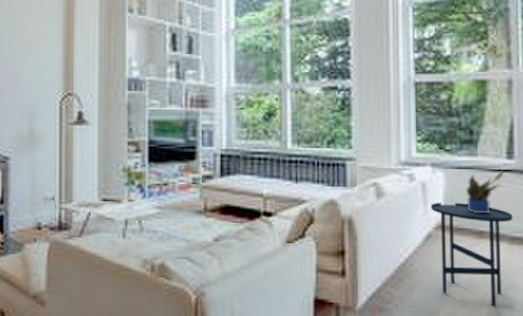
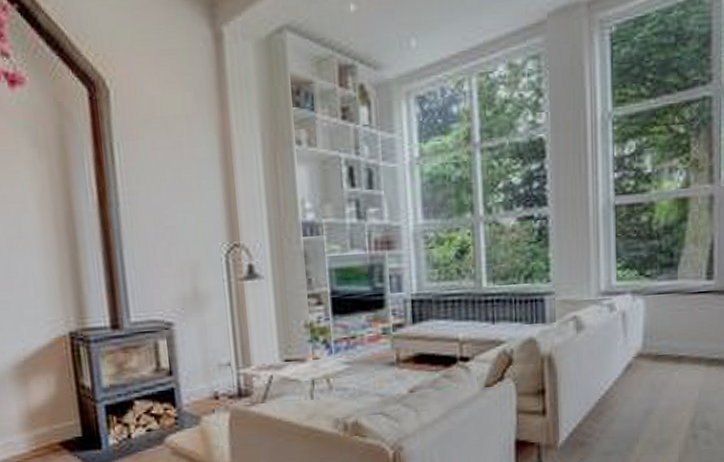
side table: present [430,202,513,307] -> none [630,329,711,430]
potted plant: present [465,170,505,214] -> none [665,291,705,339]

